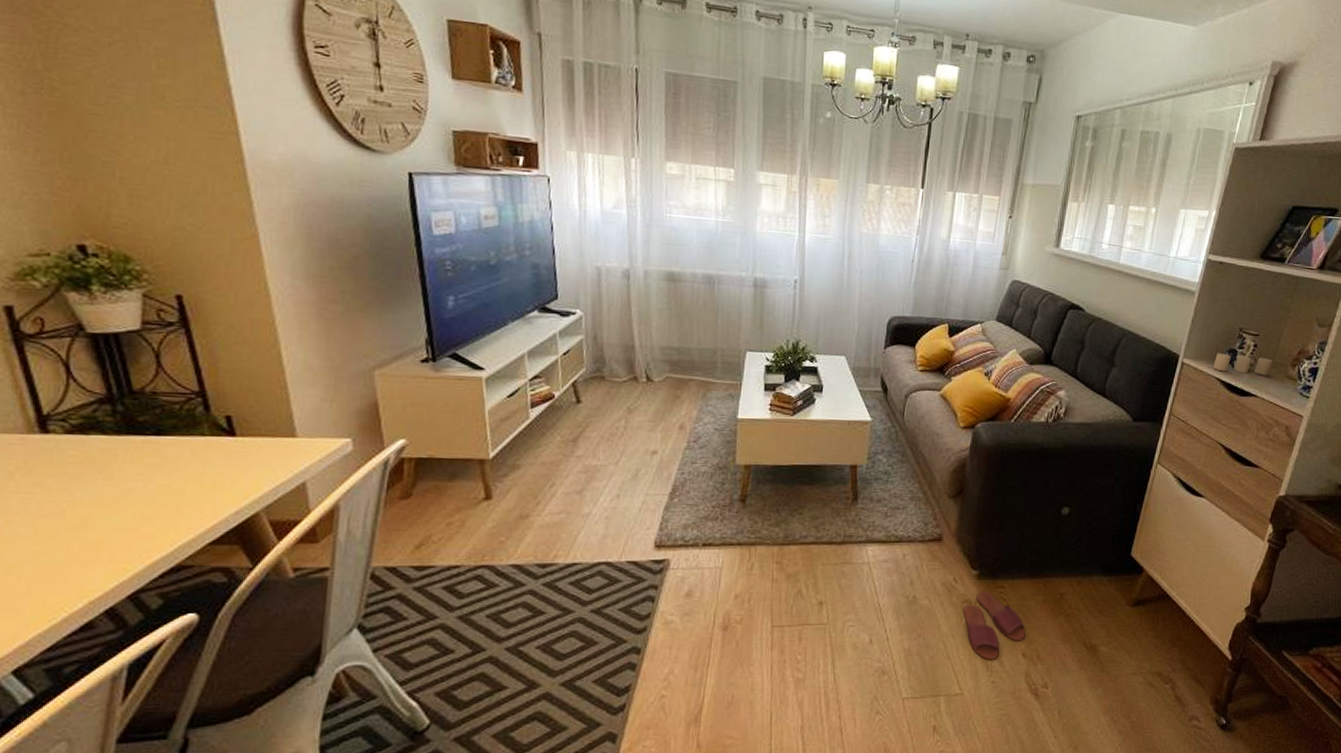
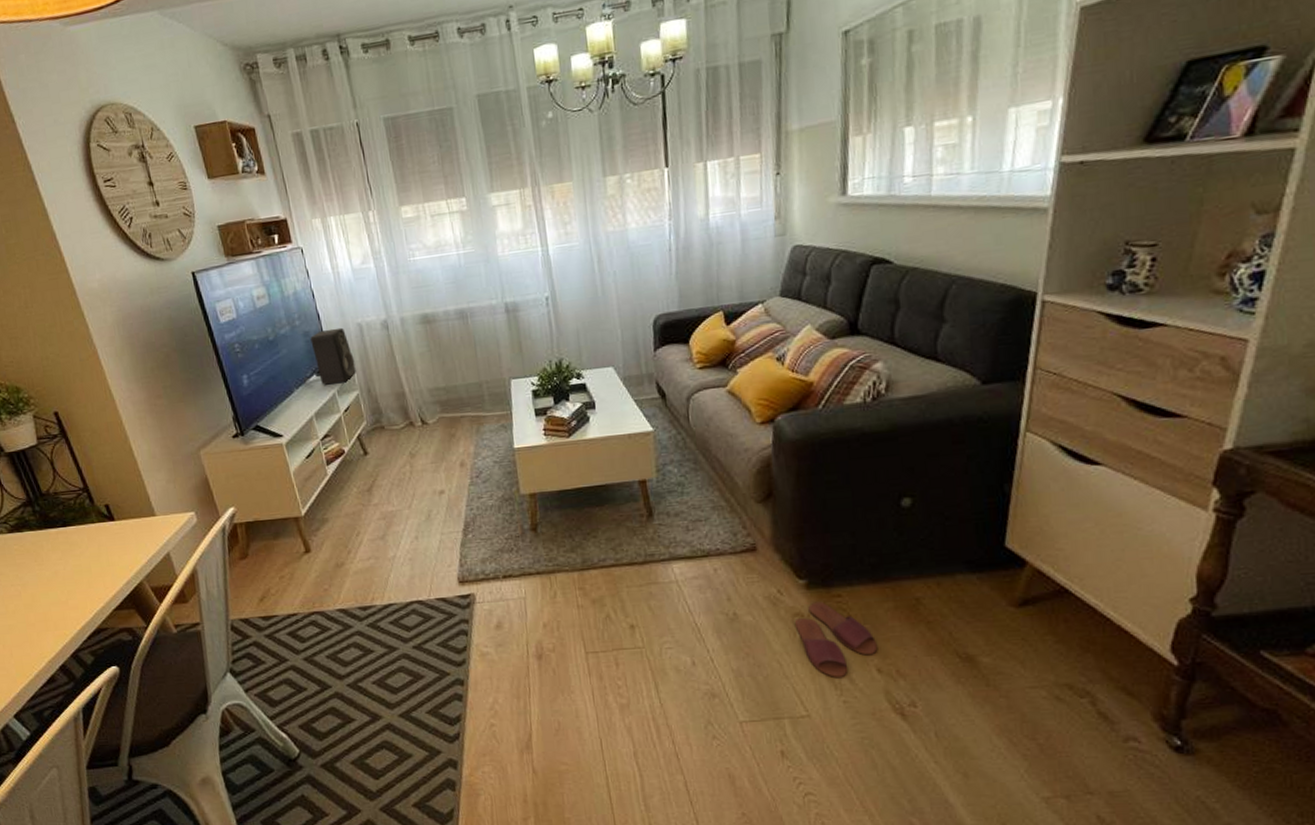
speaker: none [539,266,586,325] -> present [310,327,356,385]
candle: present [1213,353,1273,376] -> none [1091,272,1186,303]

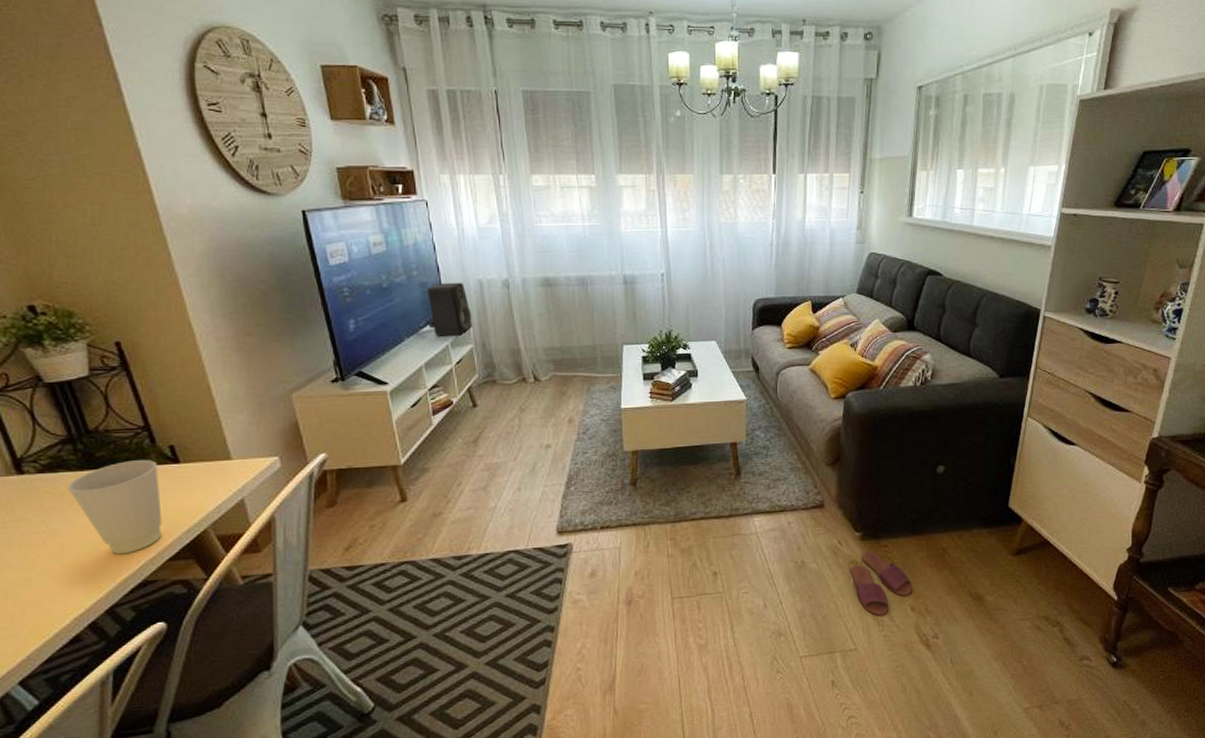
cup: none [31,518,107,605] -> present [66,459,163,555]

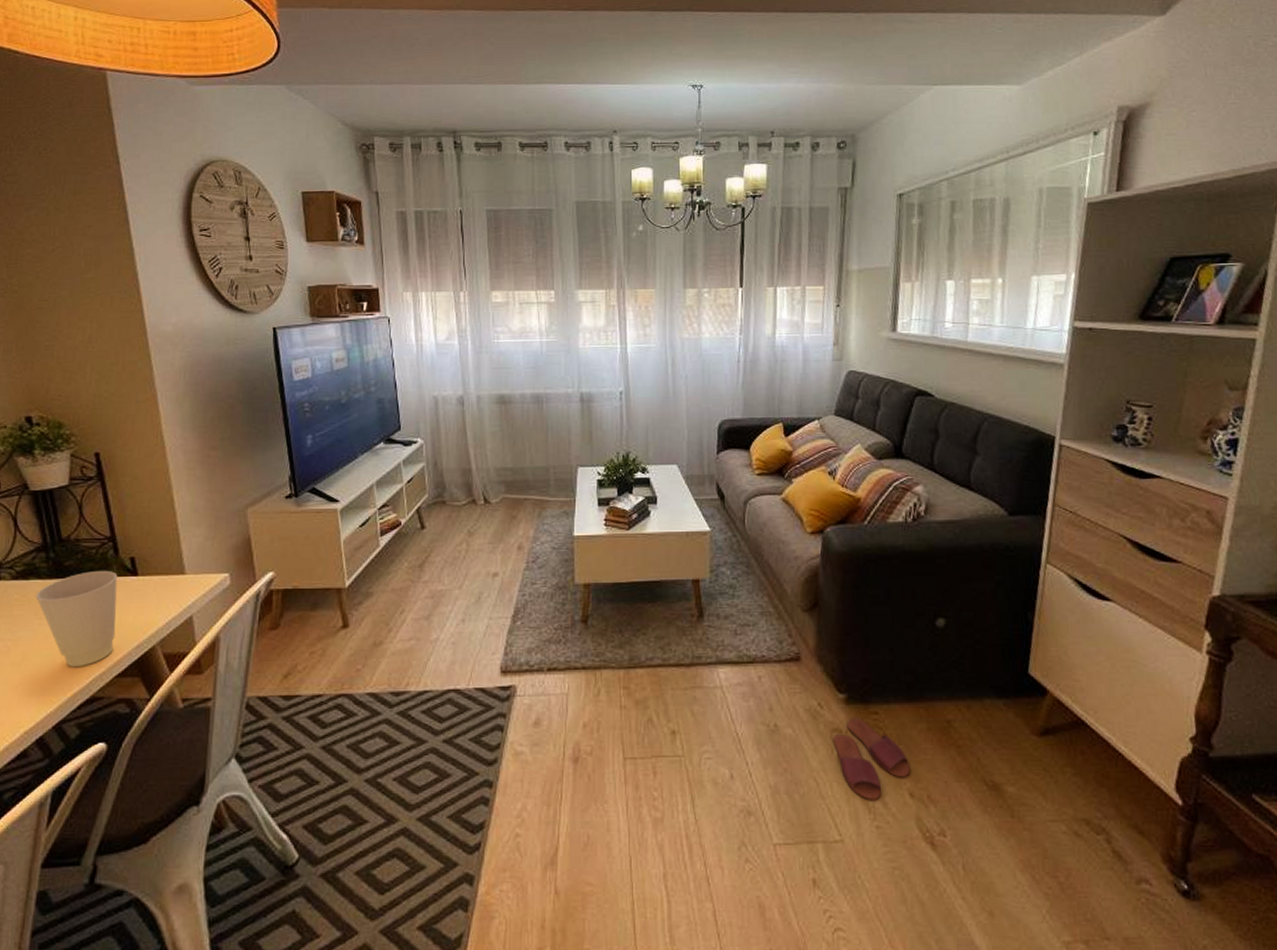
speaker: present [427,282,472,336] -> none [383,398,425,454]

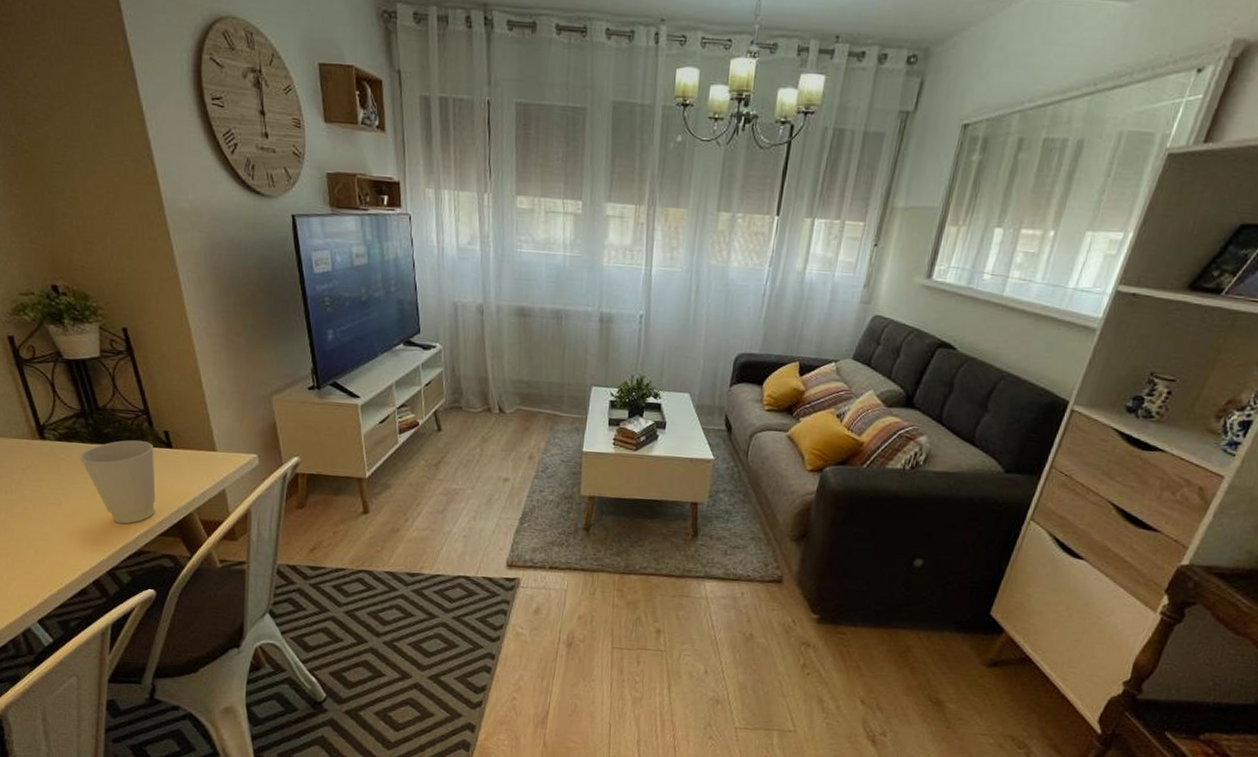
slippers: present [832,718,911,800] -> none [800,635,867,703]

